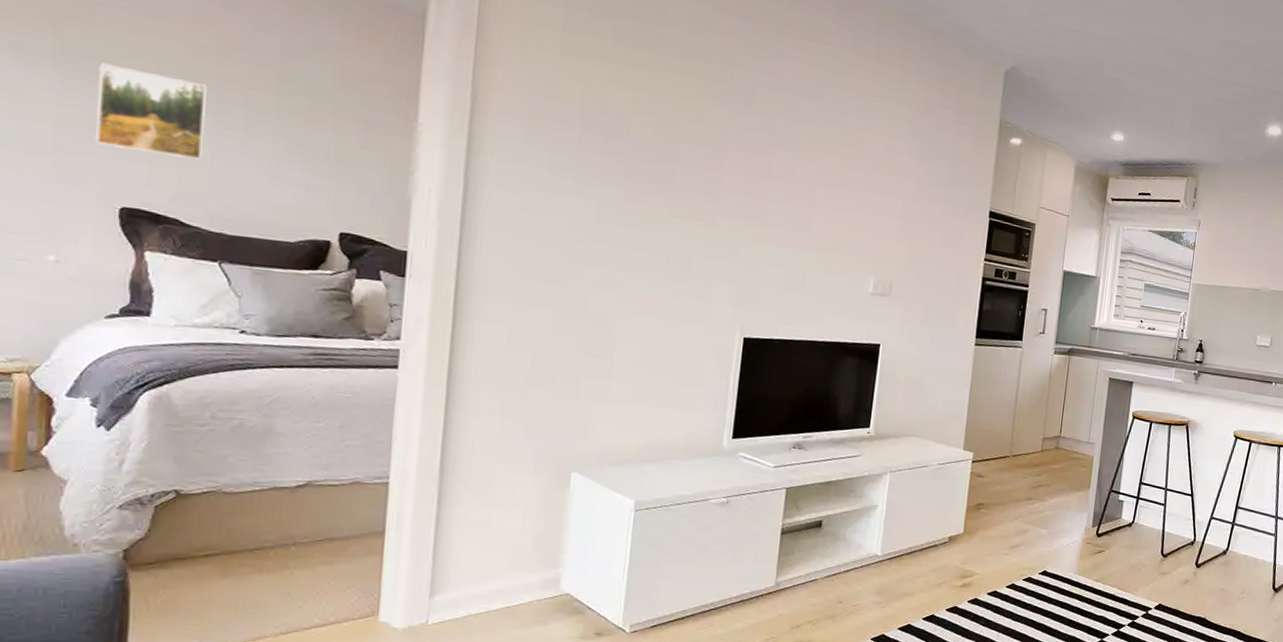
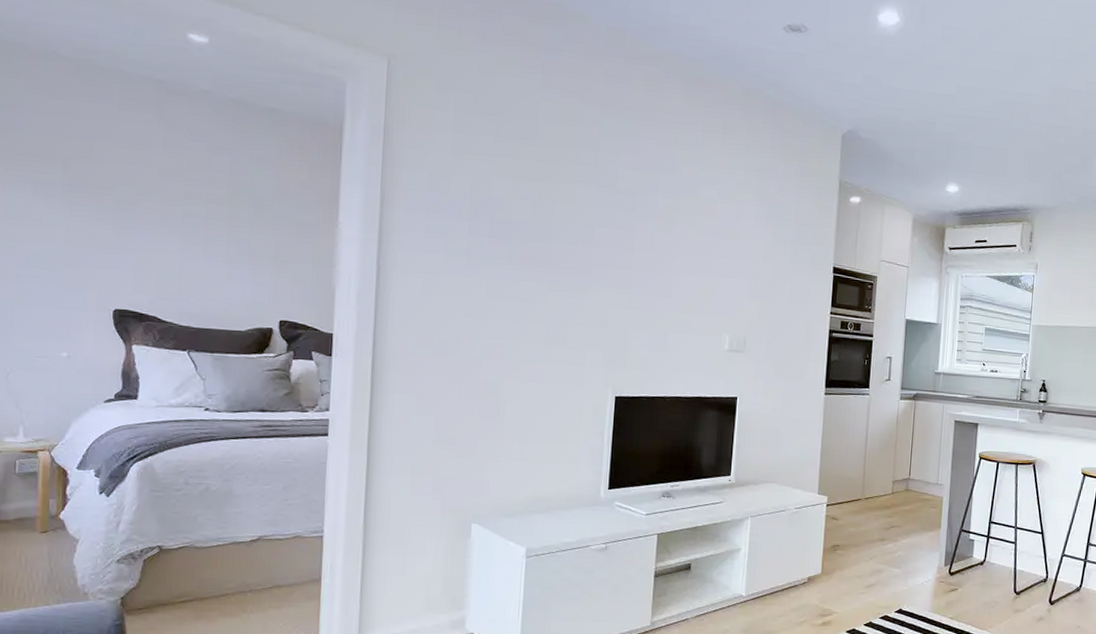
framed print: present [95,63,207,160] -> none [94,191,176,266]

